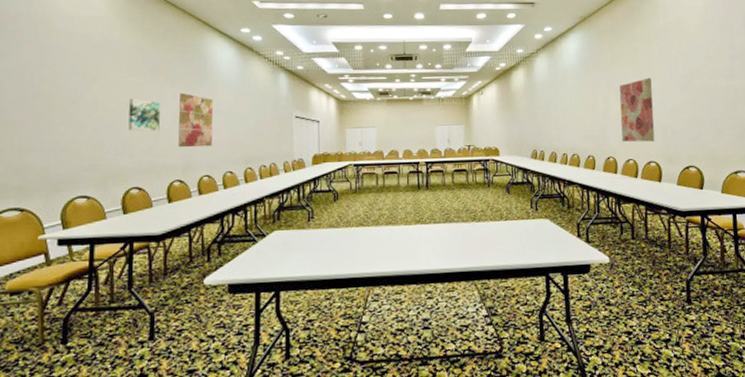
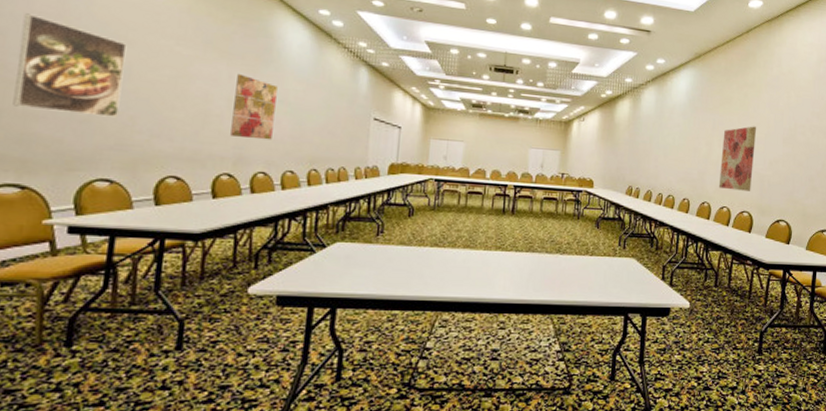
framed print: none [10,66,92,144] -> present [12,13,127,118]
wall art: present [128,98,160,132] -> none [169,72,212,115]

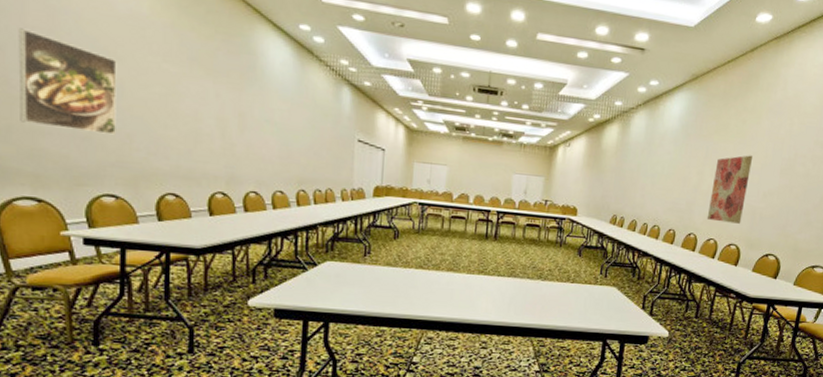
wall art: present [230,73,278,140] -> none [222,92,263,160]

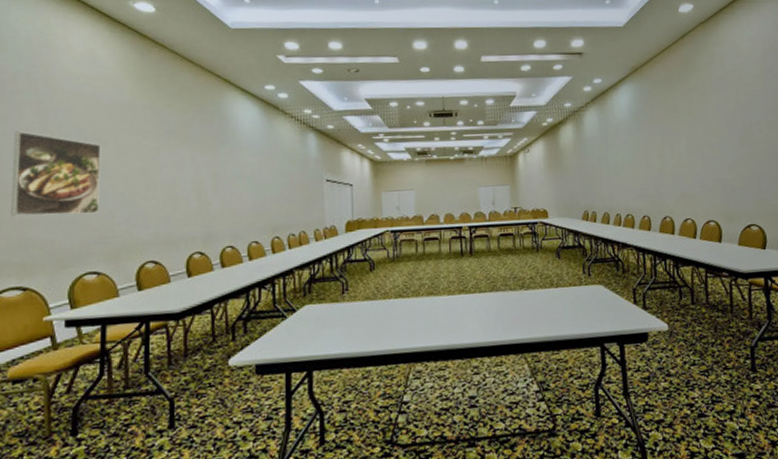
wall art: present [706,155,752,224] -> none [674,131,714,201]

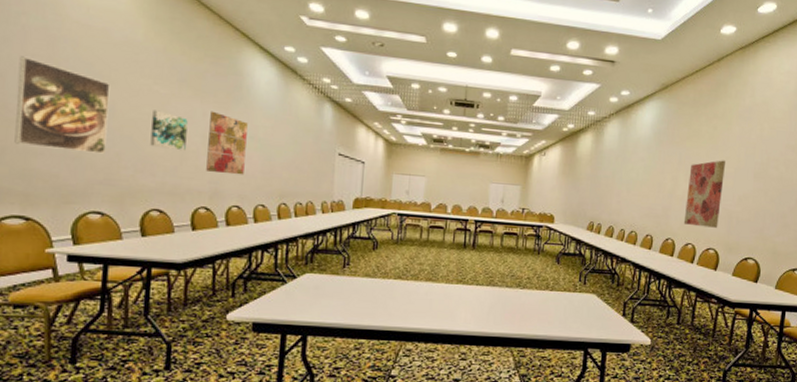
wall art: none [142,163,177,200] -> present [150,110,188,151]
wall art: none [198,156,235,216] -> present [206,111,248,175]
wall art: none [674,131,714,201] -> present [683,160,725,228]

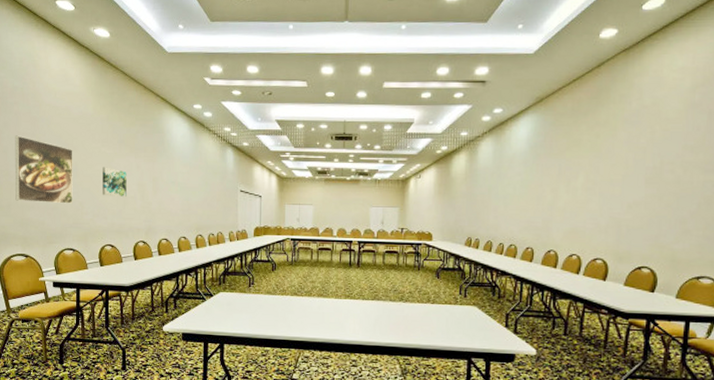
wall art: present [206,111,248,175] -> none [142,163,170,214]
wall art: present [683,160,725,228] -> none [566,168,611,237]

